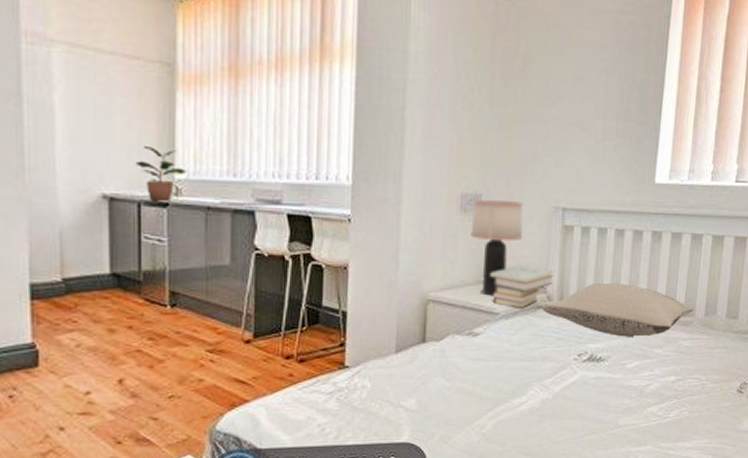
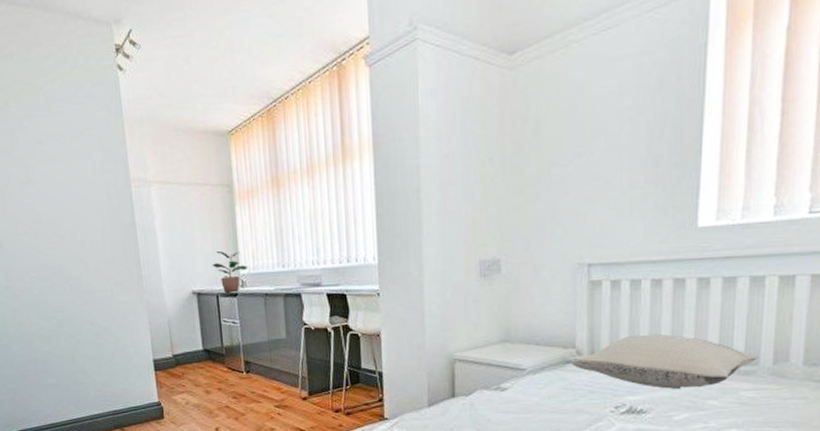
table lamp: present [470,200,523,296] -> none [491,262,546,353]
books: present [489,266,554,308] -> none [513,323,582,364]

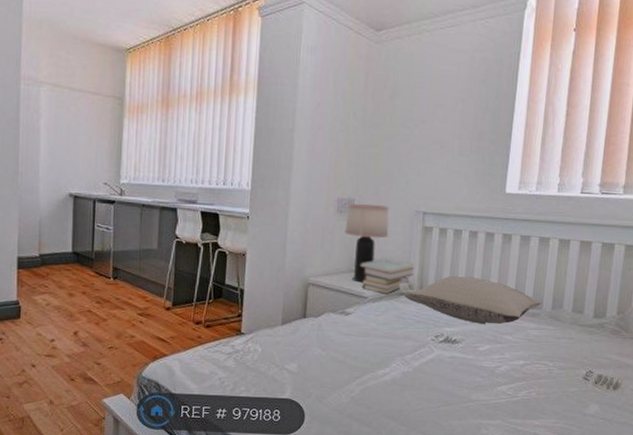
potted plant: present [212,250,249,293] -> none [93,157,130,200]
table lamp: none [491,262,546,353] -> present [344,204,389,283]
books: none [513,323,582,364] -> present [360,259,415,294]

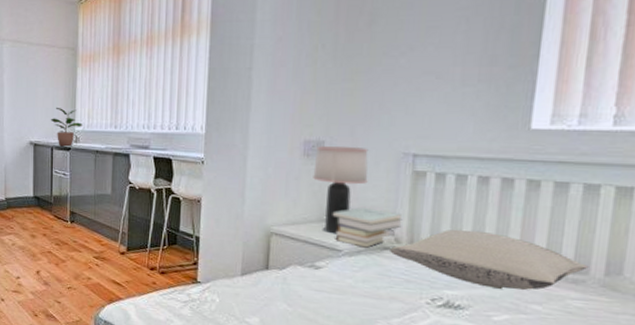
potted plant: none [93,157,130,200] -> present [50,107,84,147]

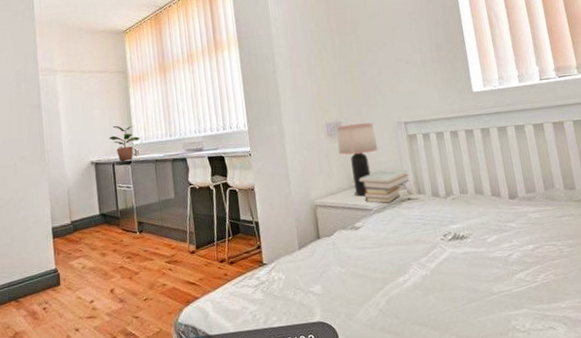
pillow: present [390,229,589,291] -> none [406,173,534,217]

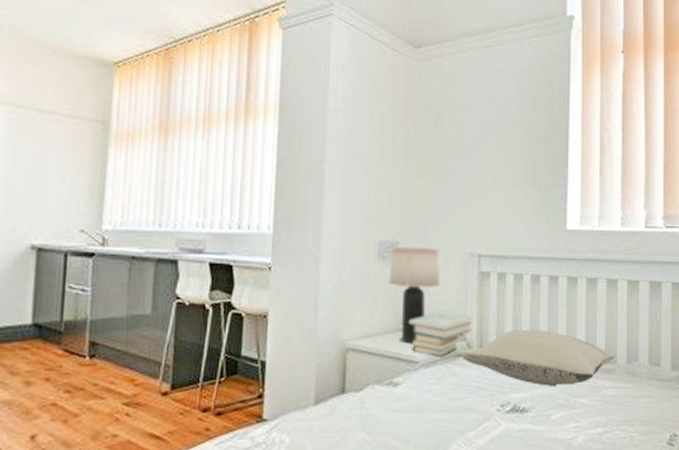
potted plant: present [109,125,141,162] -> none [65,197,115,252]
pillow: none [406,173,534,217] -> present [463,329,616,386]

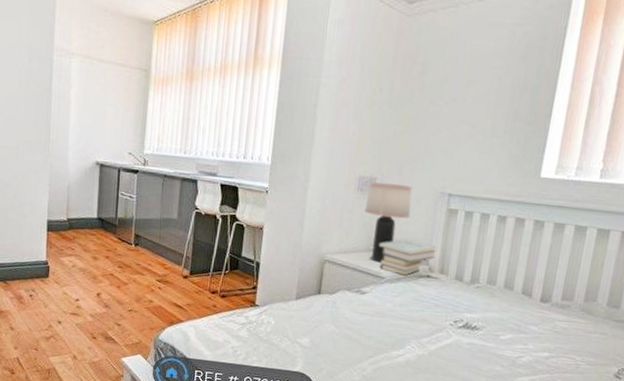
pillow: present [463,329,616,386] -> none [424,260,574,314]

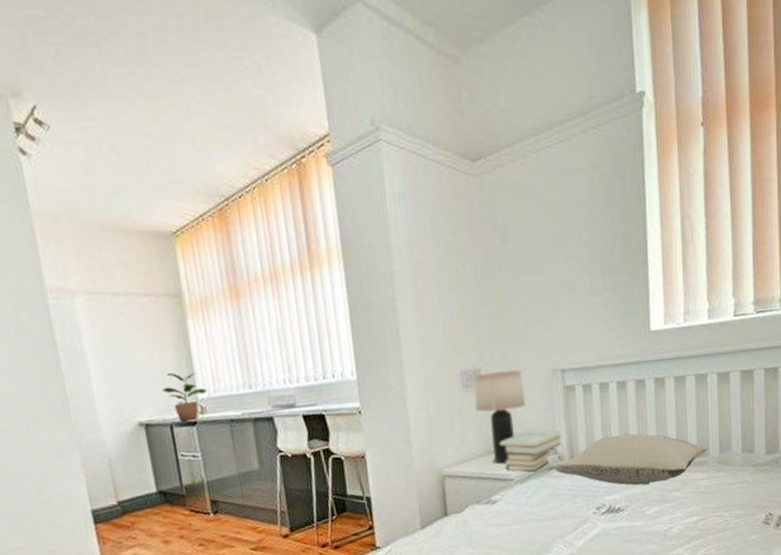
potted plant: none [118,128,153,170] -> present [162,372,209,422]
pillow: none [424,260,574,314] -> present [555,433,708,486]

